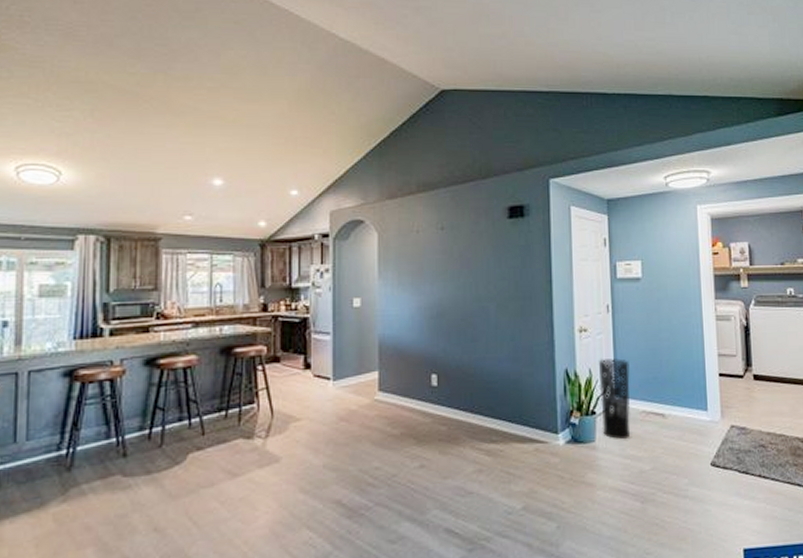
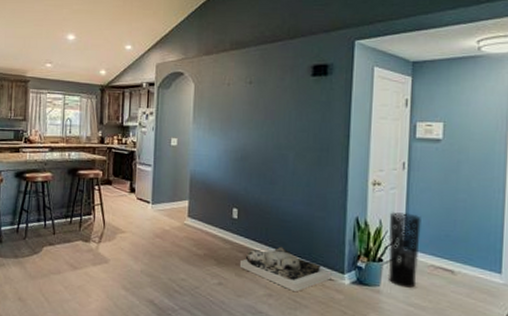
dog bed: none [443,412,545,463] -> present [239,246,332,293]

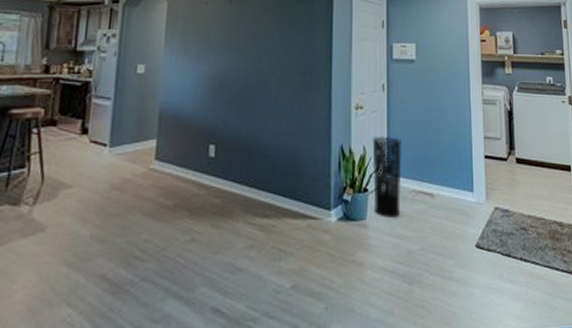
dog bed: present [239,246,332,293] -> none [216,186,318,239]

